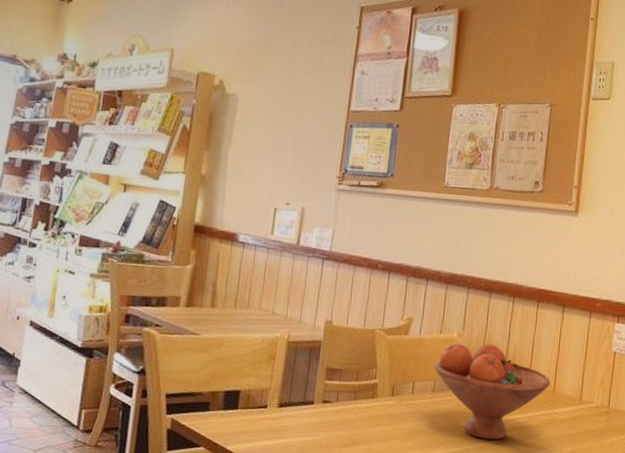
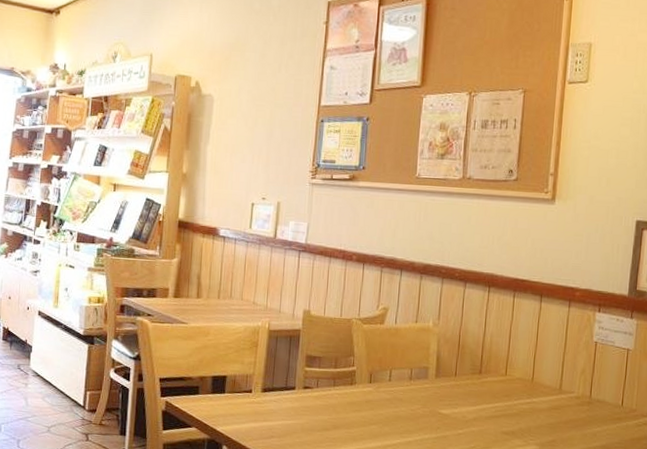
fruit bowl: present [435,344,551,440] -> none [411,333,529,428]

